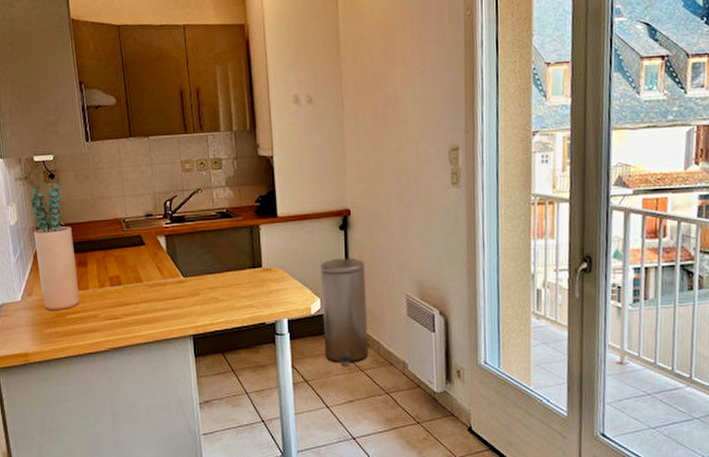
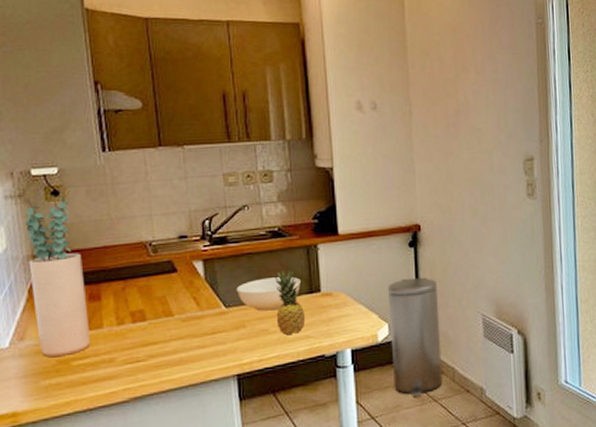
bowl: none [192,253,245,282] -> present [236,277,301,312]
fruit: none [223,248,249,304] -> present [274,271,306,336]

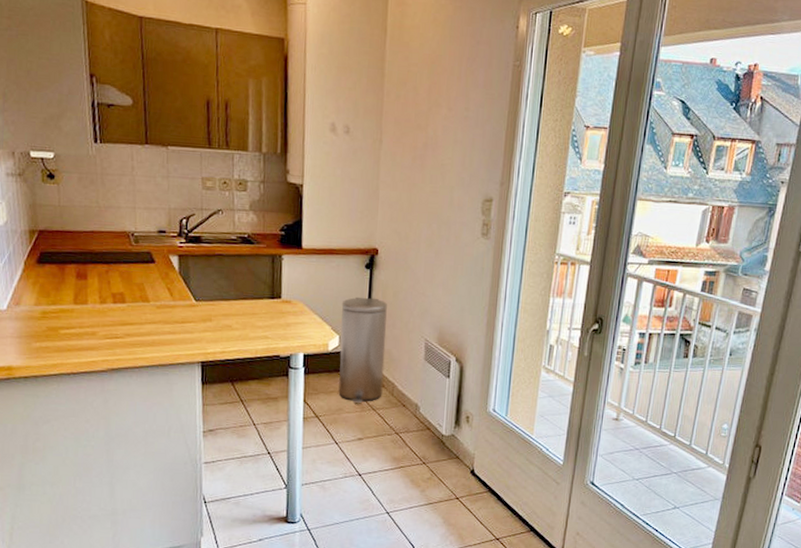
vase: present [25,188,91,357] -> none [23,172,77,324]
bowl: present [236,277,301,312] -> none [206,279,264,310]
fruit: present [274,271,306,336] -> none [239,275,266,334]

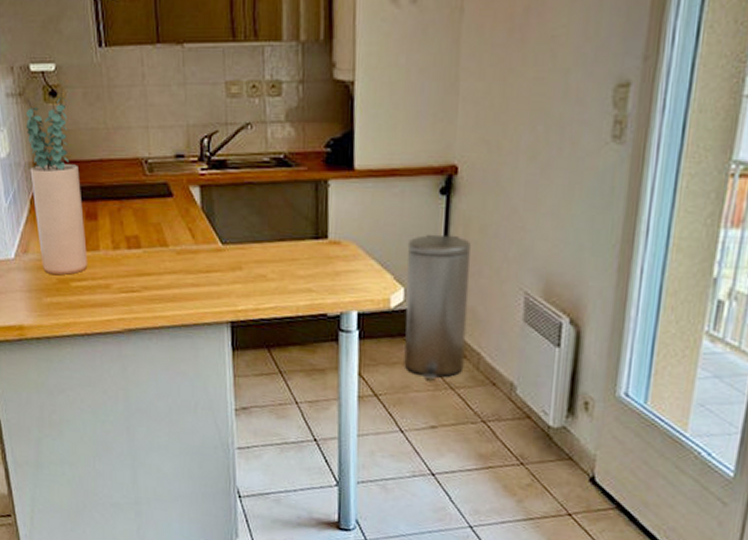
vase: none [23,172,77,324] -> present [25,88,88,275]

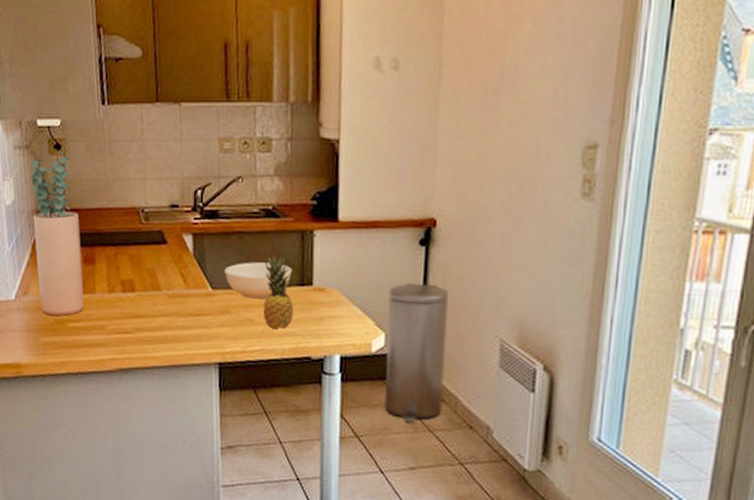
bowl: none [234,214,306,254] -> present [224,262,292,299]
fruit: none [276,209,309,286] -> present [263,257,294,329]

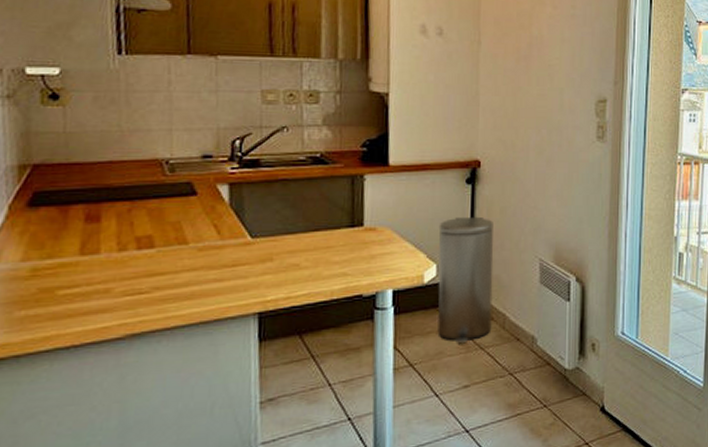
vase: present [30,141,85,316] -> none [12,91,84,284]
bowl: present [224,262,292,299] -> none [265,208,341,244]
fruit: present [263,257,294,329] -> none [310,202,344,272]

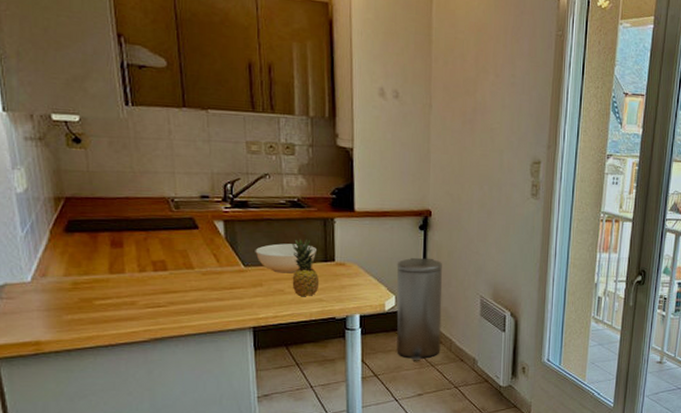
bowl: none [265,208,341,244] -> present [255,243,316,274]
fruit: none [310,202,344,272] -> present [291,239,320,297]

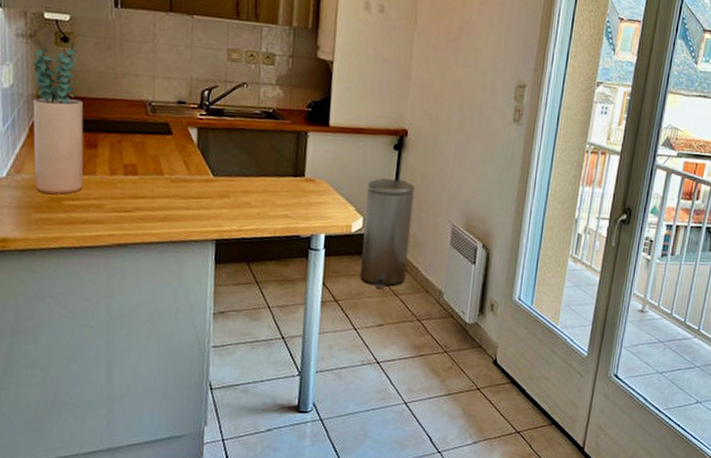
vase: none [46,136,113,295] -> present [32,35,84,195]
bowl: present [255,243,316,274] -> none [225,154,287,187]
fruit: present [291,239,320,297] -> none [259,151,287,212]

